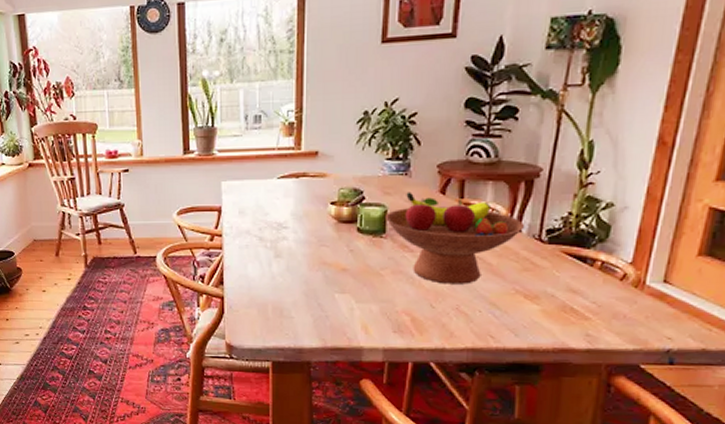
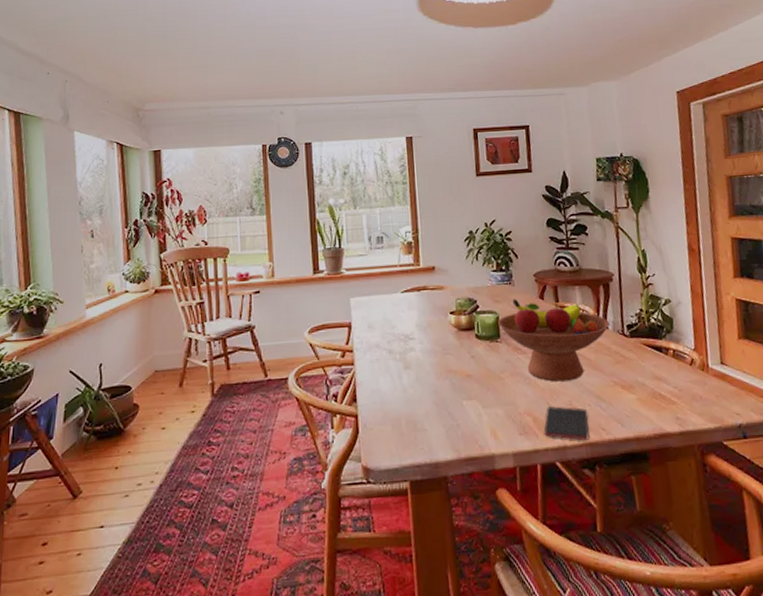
smartphone: none [421,308,477,346] -> present [543,406,590,441]

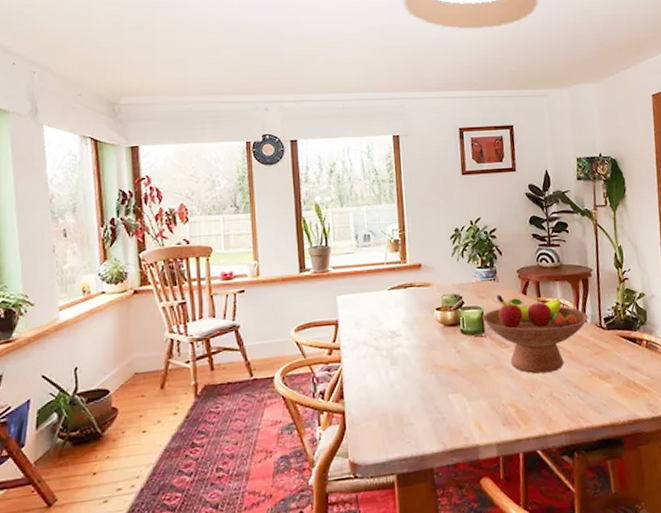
smartphone: present [543,406,590,441] -> none [525,397,569,429]

